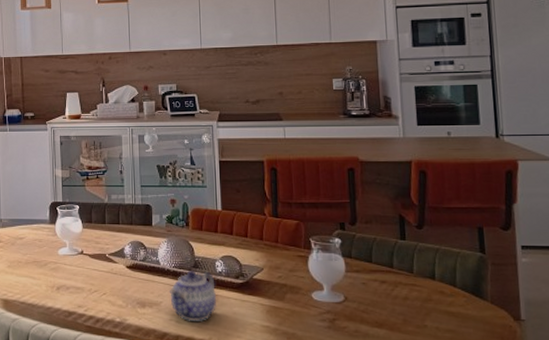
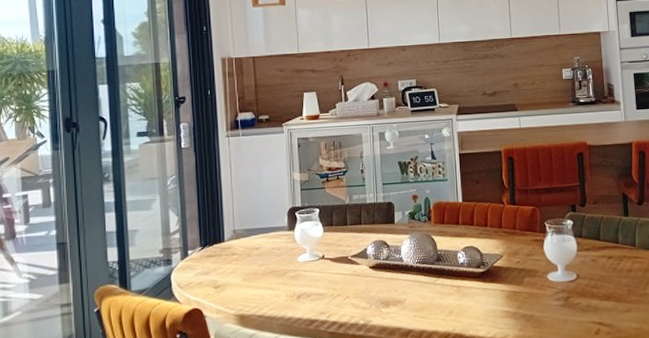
teapot: present [169,270,217,321] -> none [412,263,460,315]

